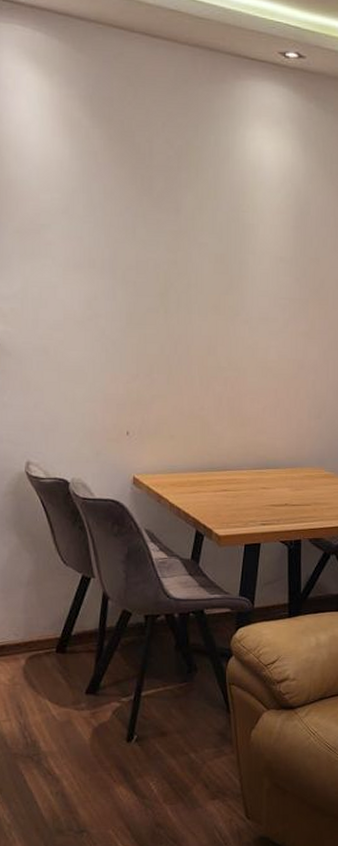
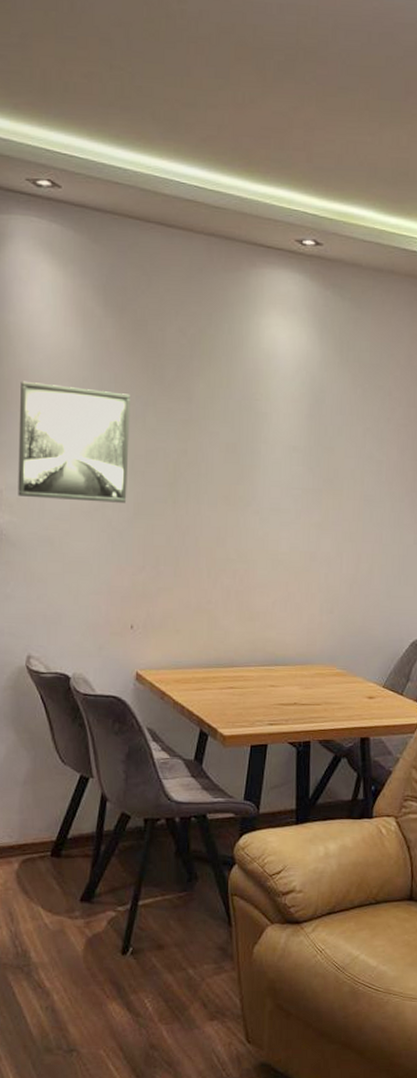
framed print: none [10,191,120,313] -> present [18,381,130,503]

